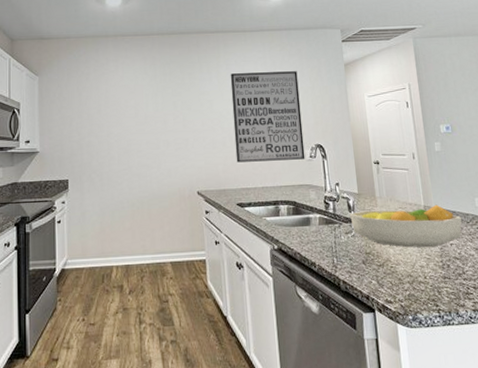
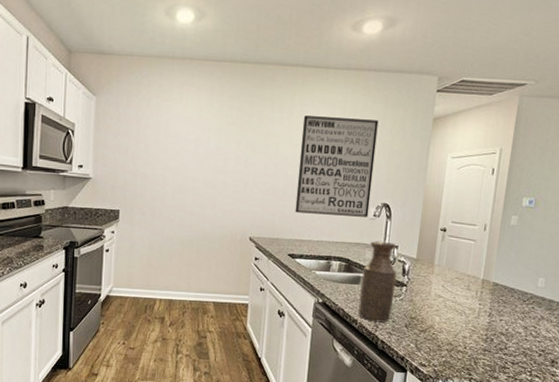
bottle: none [310,180,347,263] -> present [358,240,397,323]
fruit bowl: present [350,204,462,248] -> none [402,276,520,321]

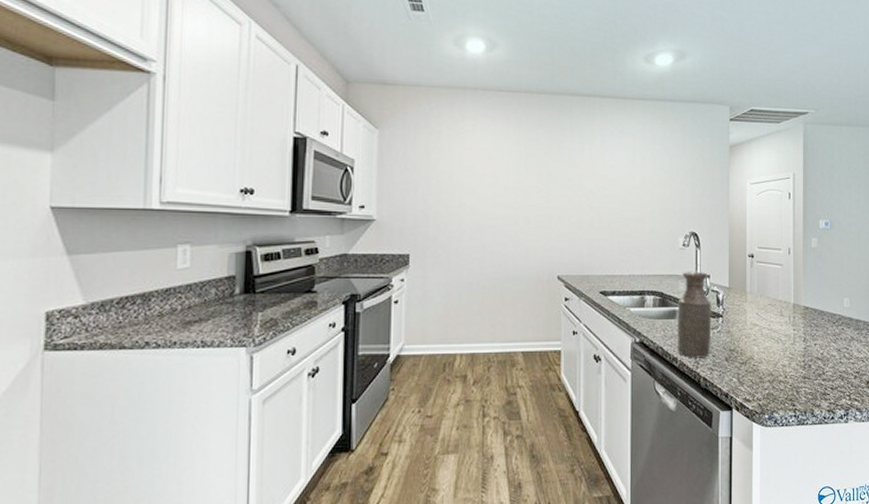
wall art: present [295,116,379,217] -> none [603,146,678,247]

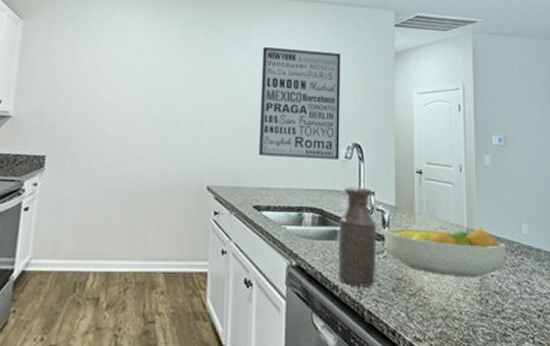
wall art: none [603,146,678,247] -> present [258,47,341,160]
fruit bowl: none [718,303,829,347] -> present [383,227,507,278]

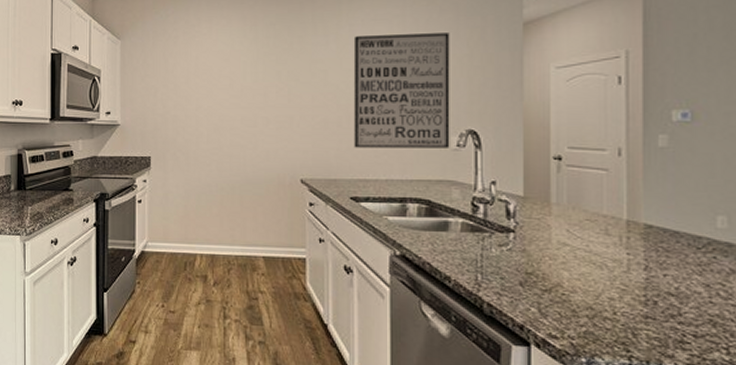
bottle: present [338,186,377,287] -> none [450,176,499,280]
fruit bowl: present [383,227,507,278] -> none [508,219,689,277]

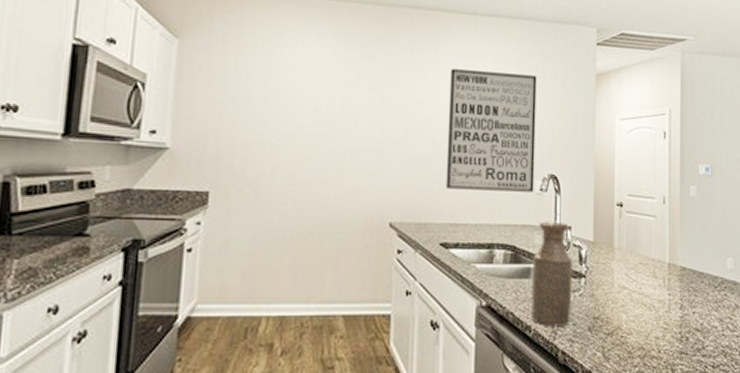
bottle: none [450,176,499,280] -> present [531,221,573,327]

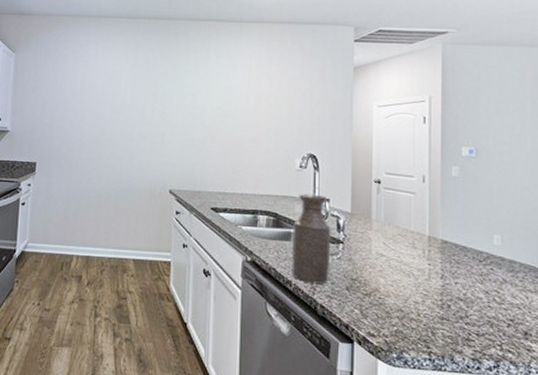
wall art: present [445,69,537,192] -> none [216,67,297,169]

